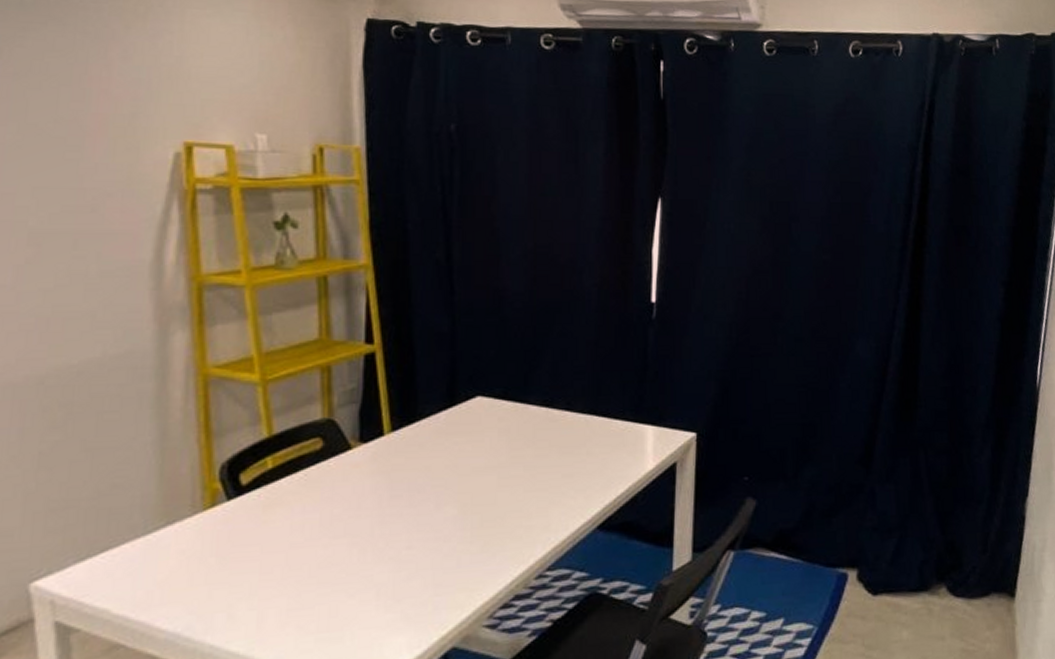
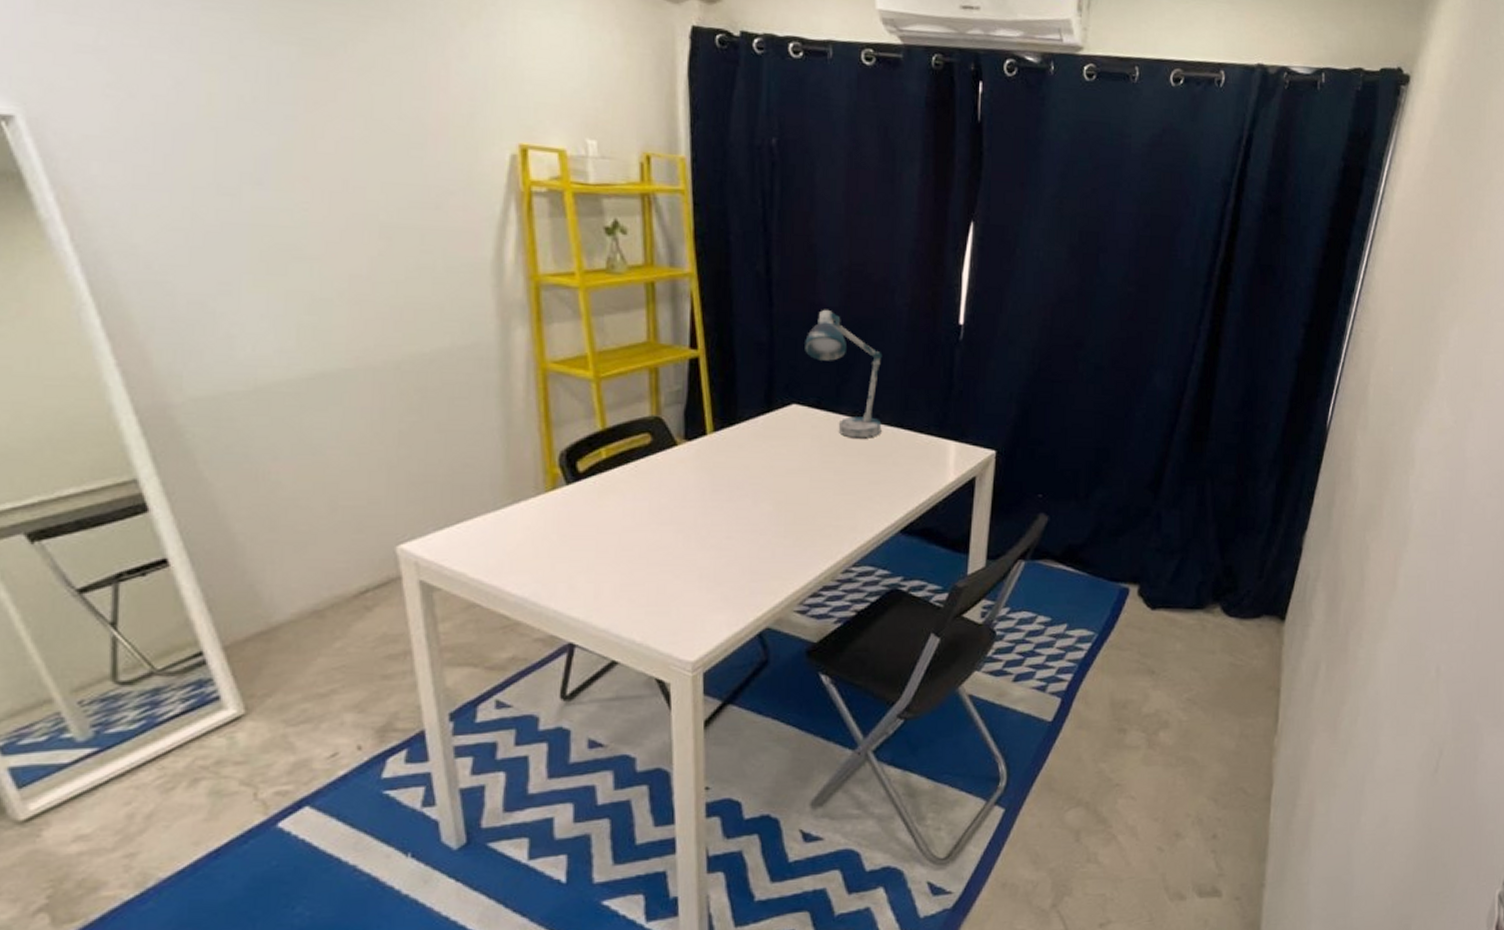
desk lamp: none [489,294,574,429] -> present [805,309,883,438]

